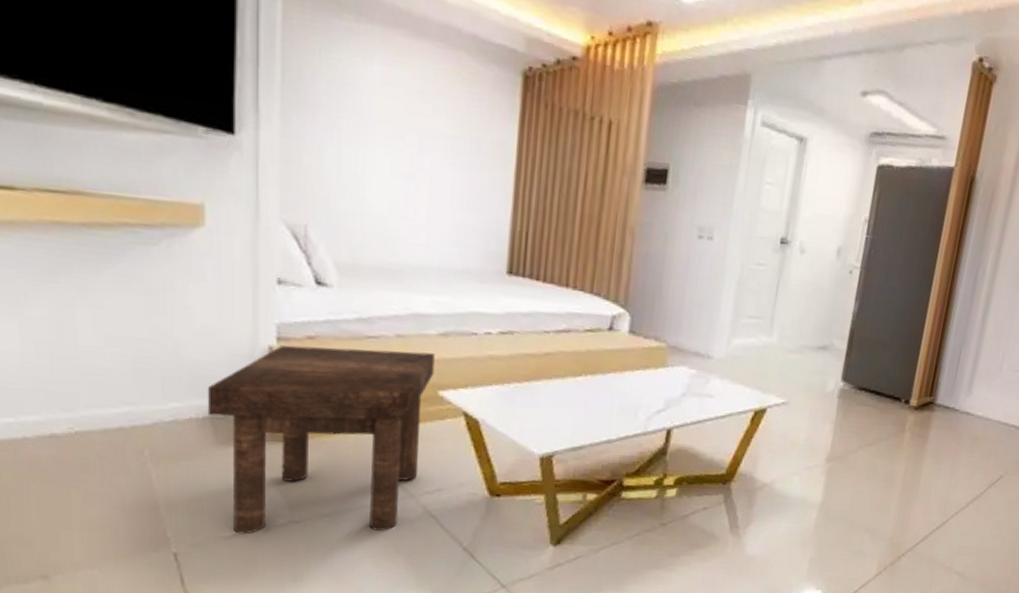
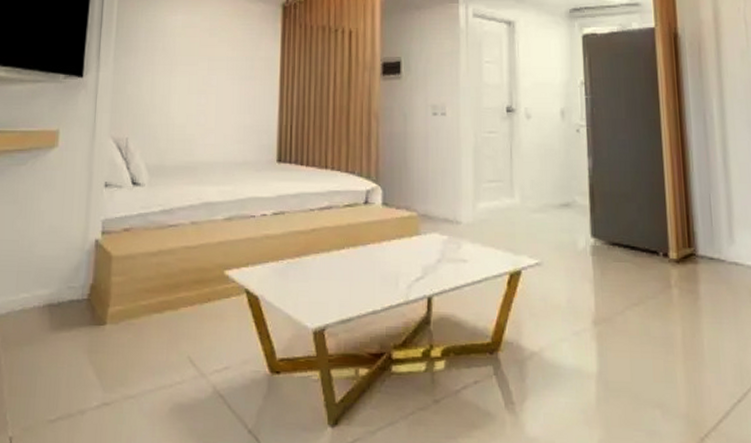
stool: present [207,345,435,534] -> none [46,236,221,418]

